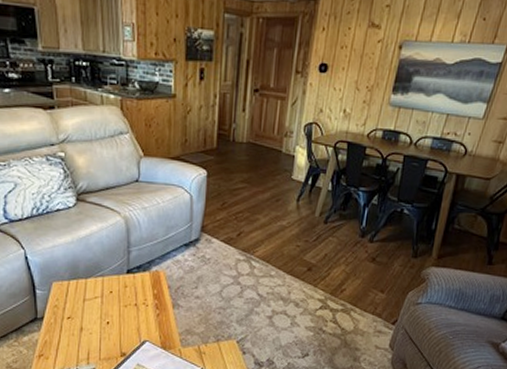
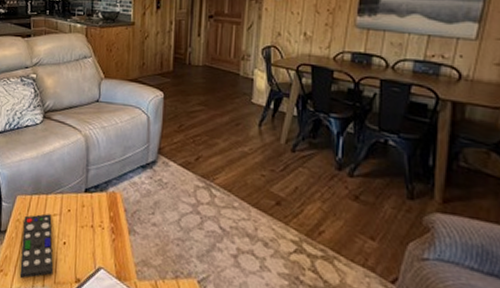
remote control: none [62,297,98,360] -> present [19,213,54,279]

